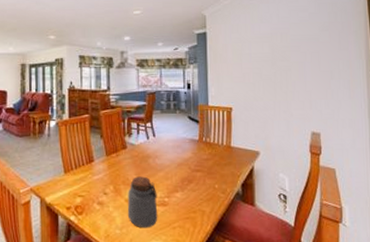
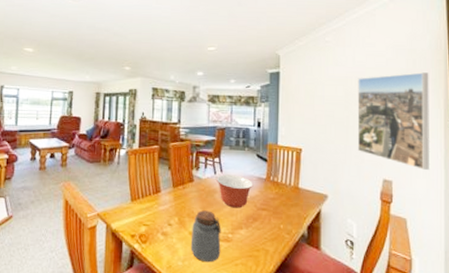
mixing bowl: none [148,138,187,172] -> present [215,174,253,208]
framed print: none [283,25,354,120] -> present [357,72,429,170]

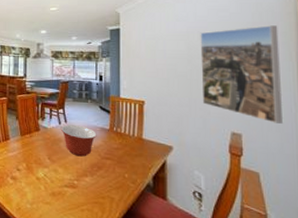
jar: present [190,210,221,263] -> none [38,157,67,207]

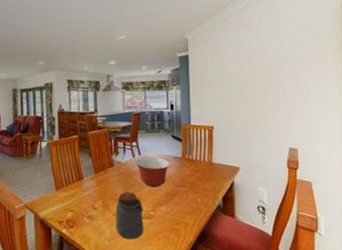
jar: none [38,157,67,207] -> present [115,192,144,240]
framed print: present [200,25,283,124] -> none [262,45,330,136]

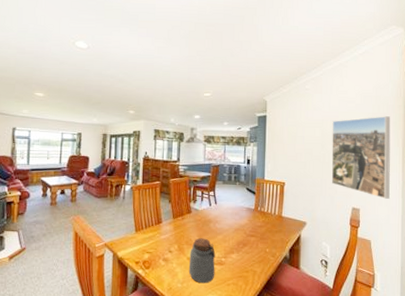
mixing bowl: present [134,156,170,187] -> none [210,206,243,236]
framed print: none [262,45,330,136] -> present [331,116,391,199]

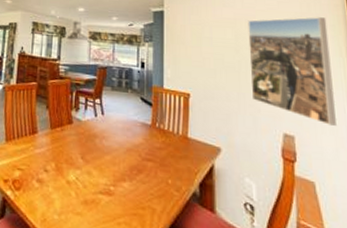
jar: present [188,238,216,284] -> none [68,156,102,219]

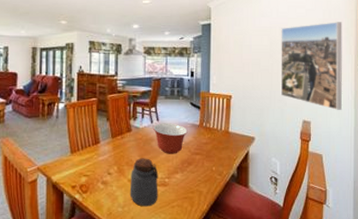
jar: none [68,156,102,219] -> present [129,158,159,207]
mixing bowl: none [96,117,137,157] -> present [152,123,188,154]

